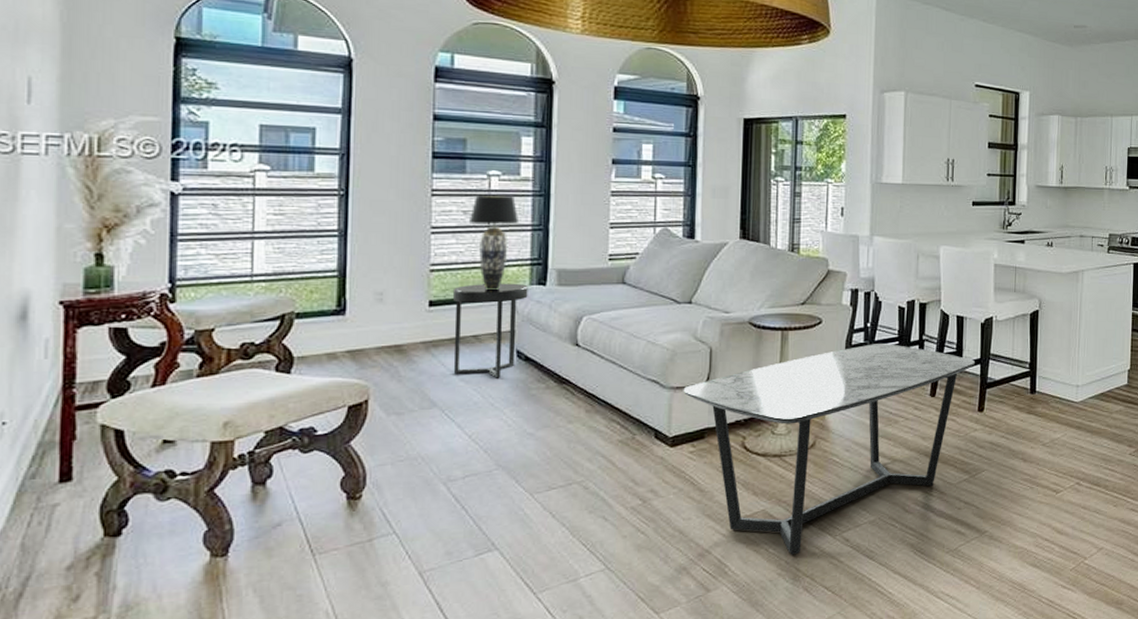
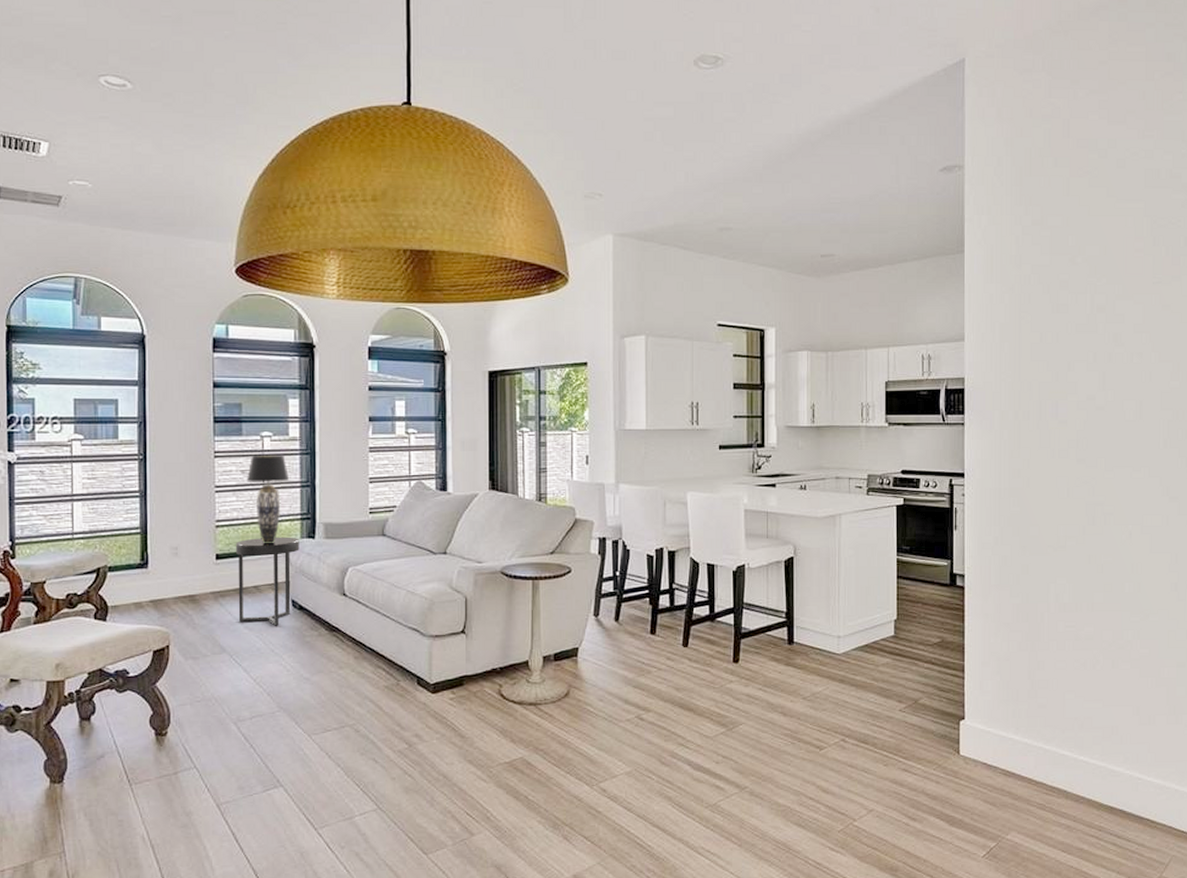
coffee table: present [683,344,975,555] -> none [442,593,728,803]

